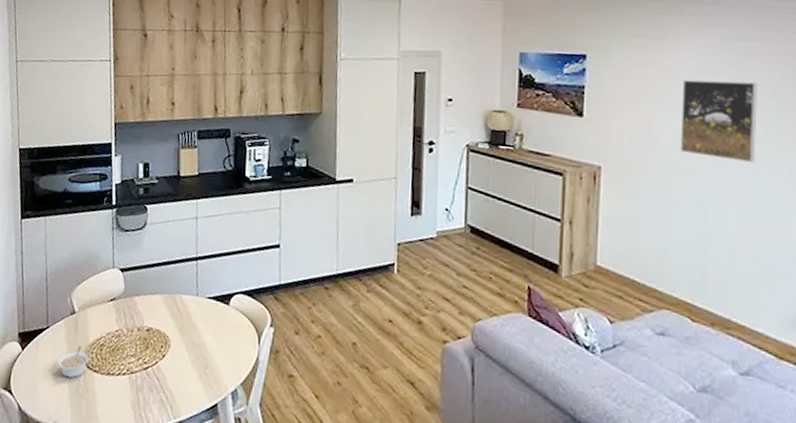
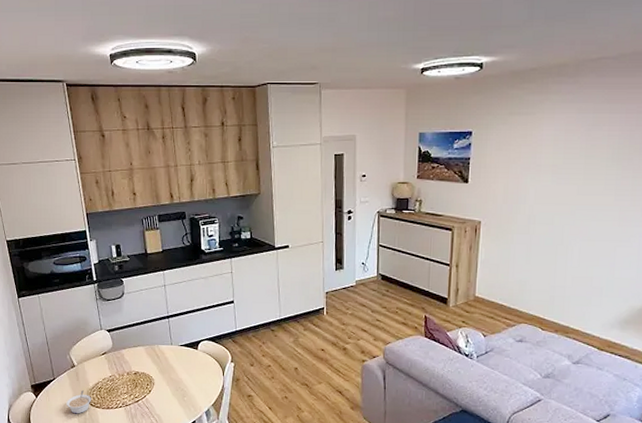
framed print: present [680,80,757,162] -> none [540,147,601,210]

